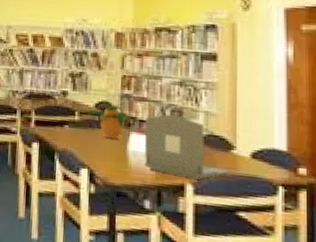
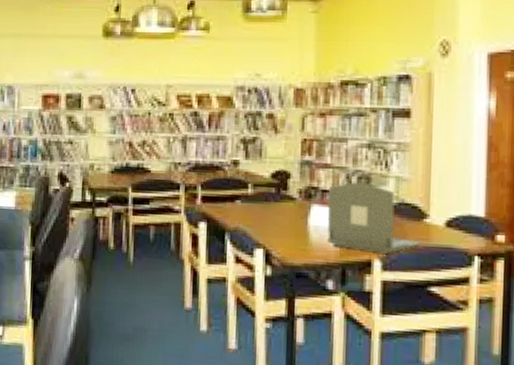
potted plant: present [88,102,131,139] -> none [263,171,313,213]

